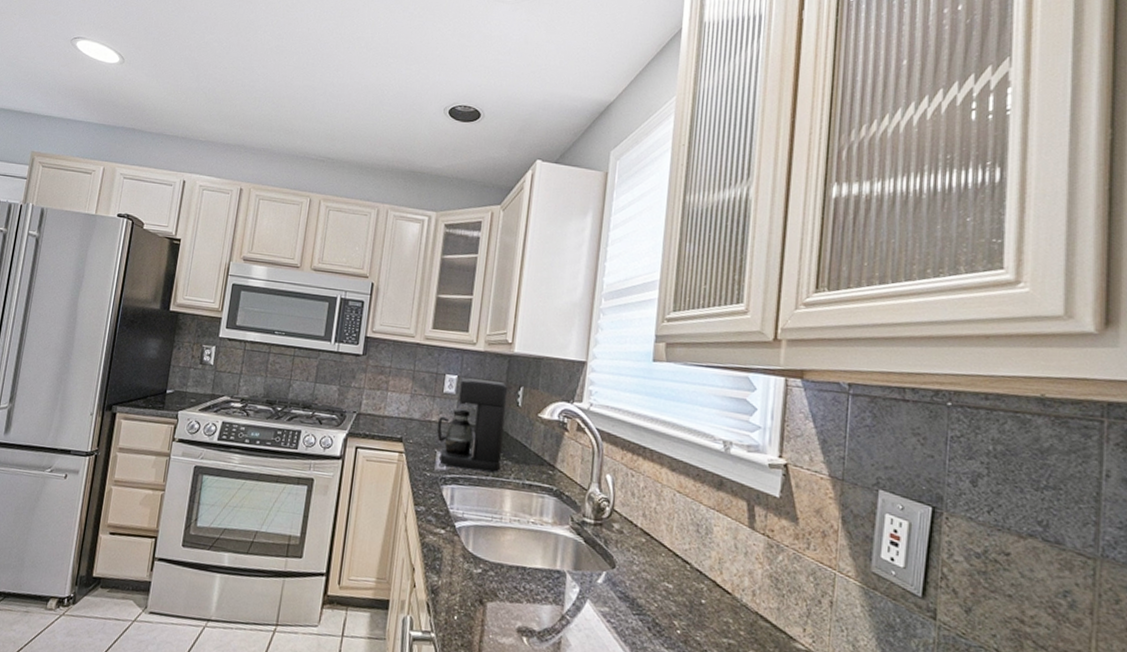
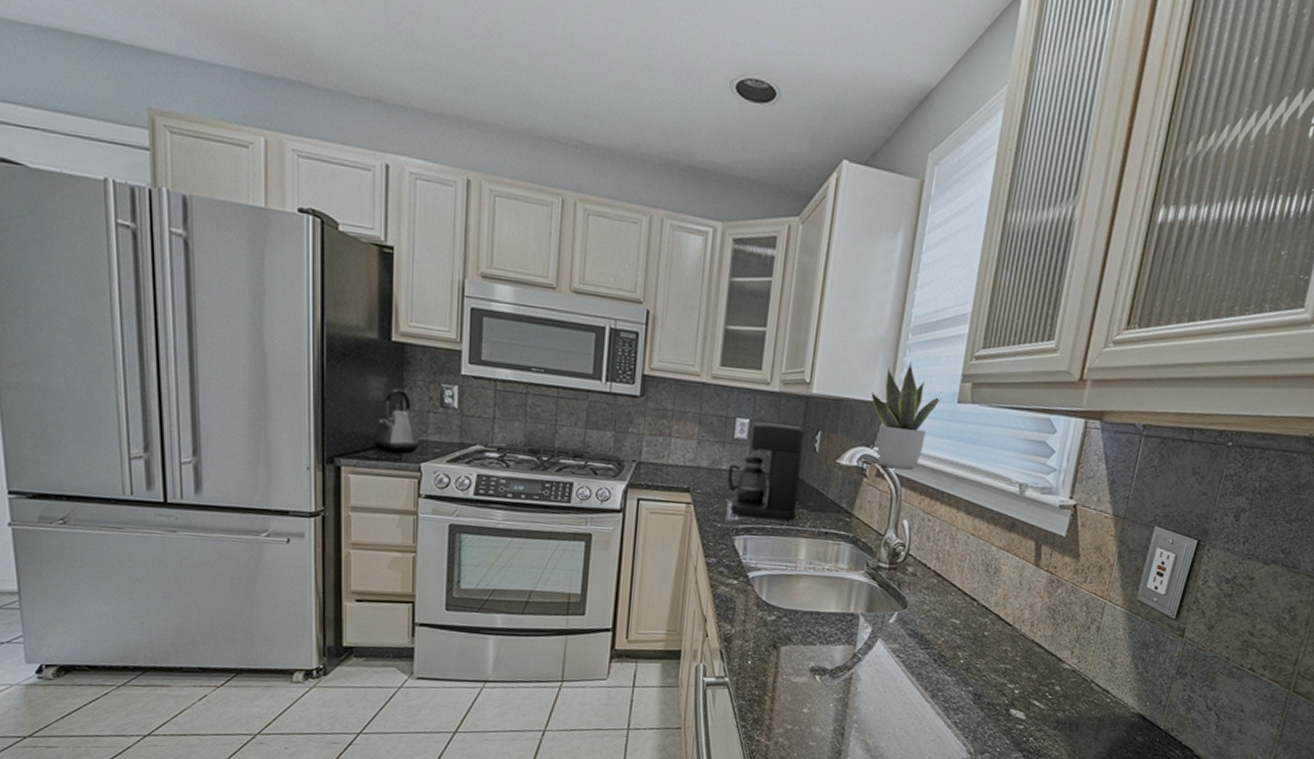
kettle: none [144,348,181,404] -> present [373,388,420,454]
potted plant: none [569,323,636,426] -> present [871,361,941,471]

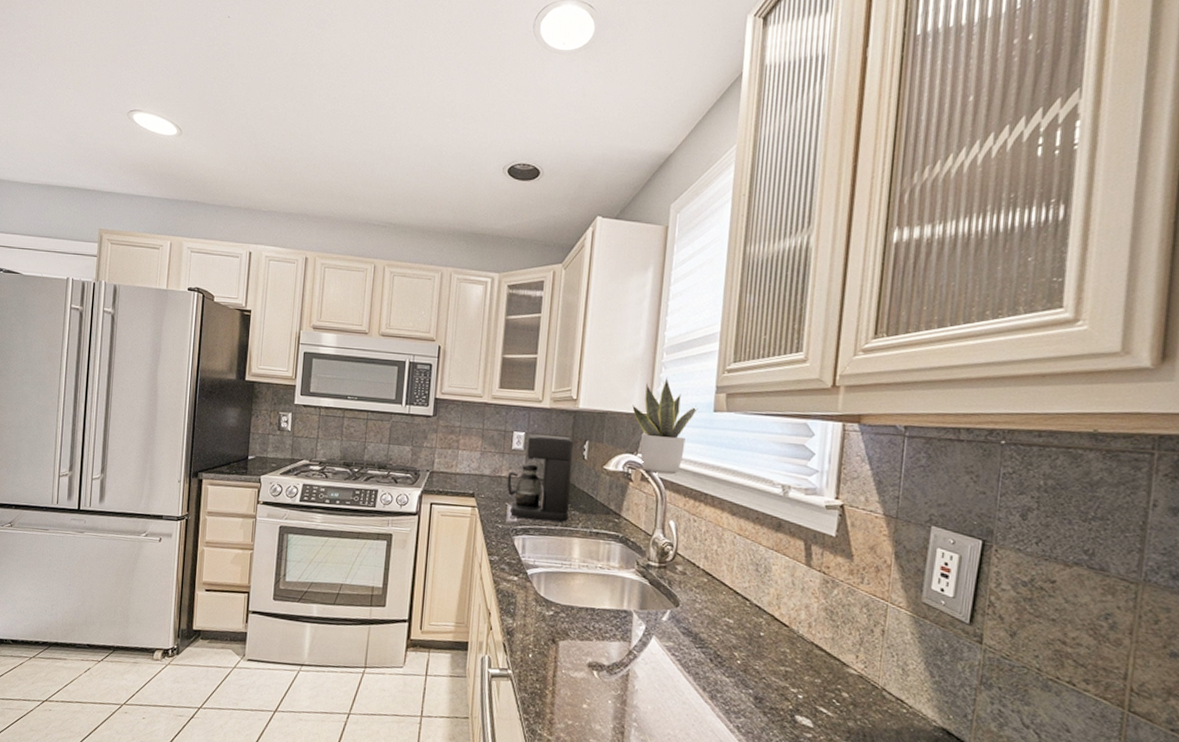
kettle: present [373,388,420,454] -> none [227,417,261,469]

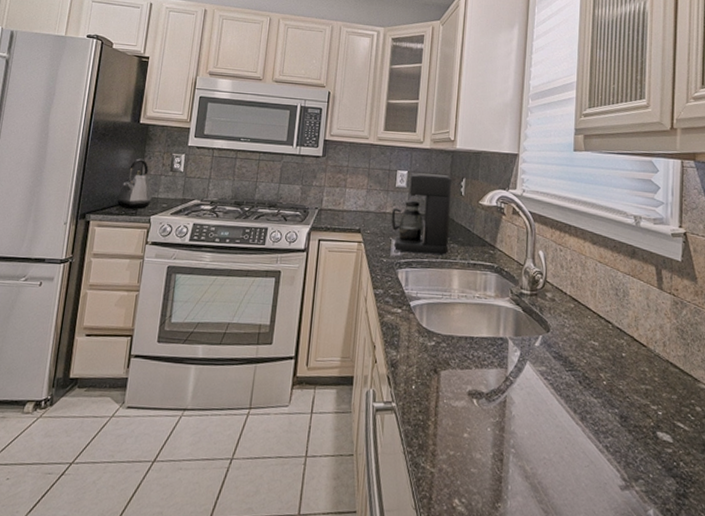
kettle: none [227,417,261,469] -> present [117,158,152,210]
potted plant: present [632,377,698,475] -> none [503,120,560,208]

